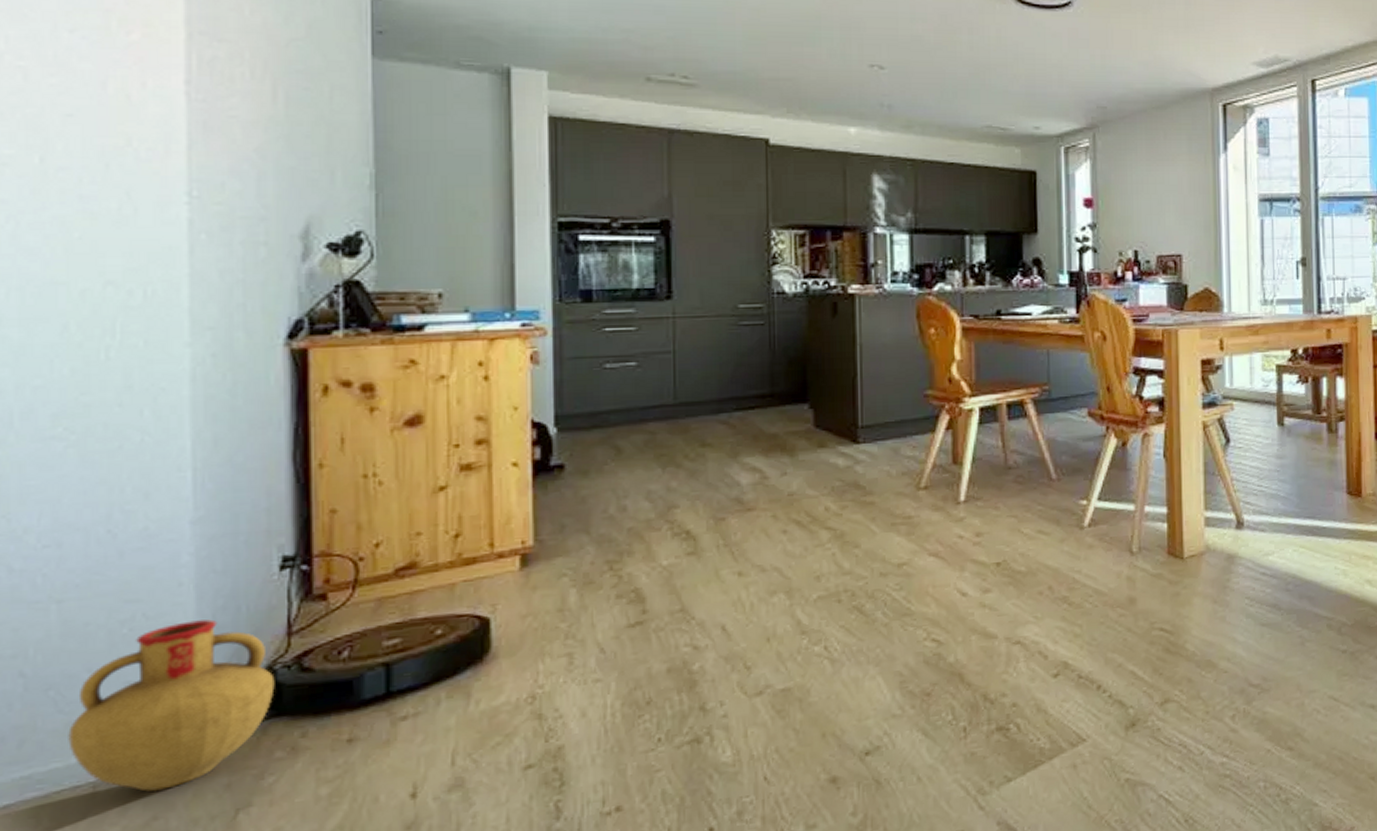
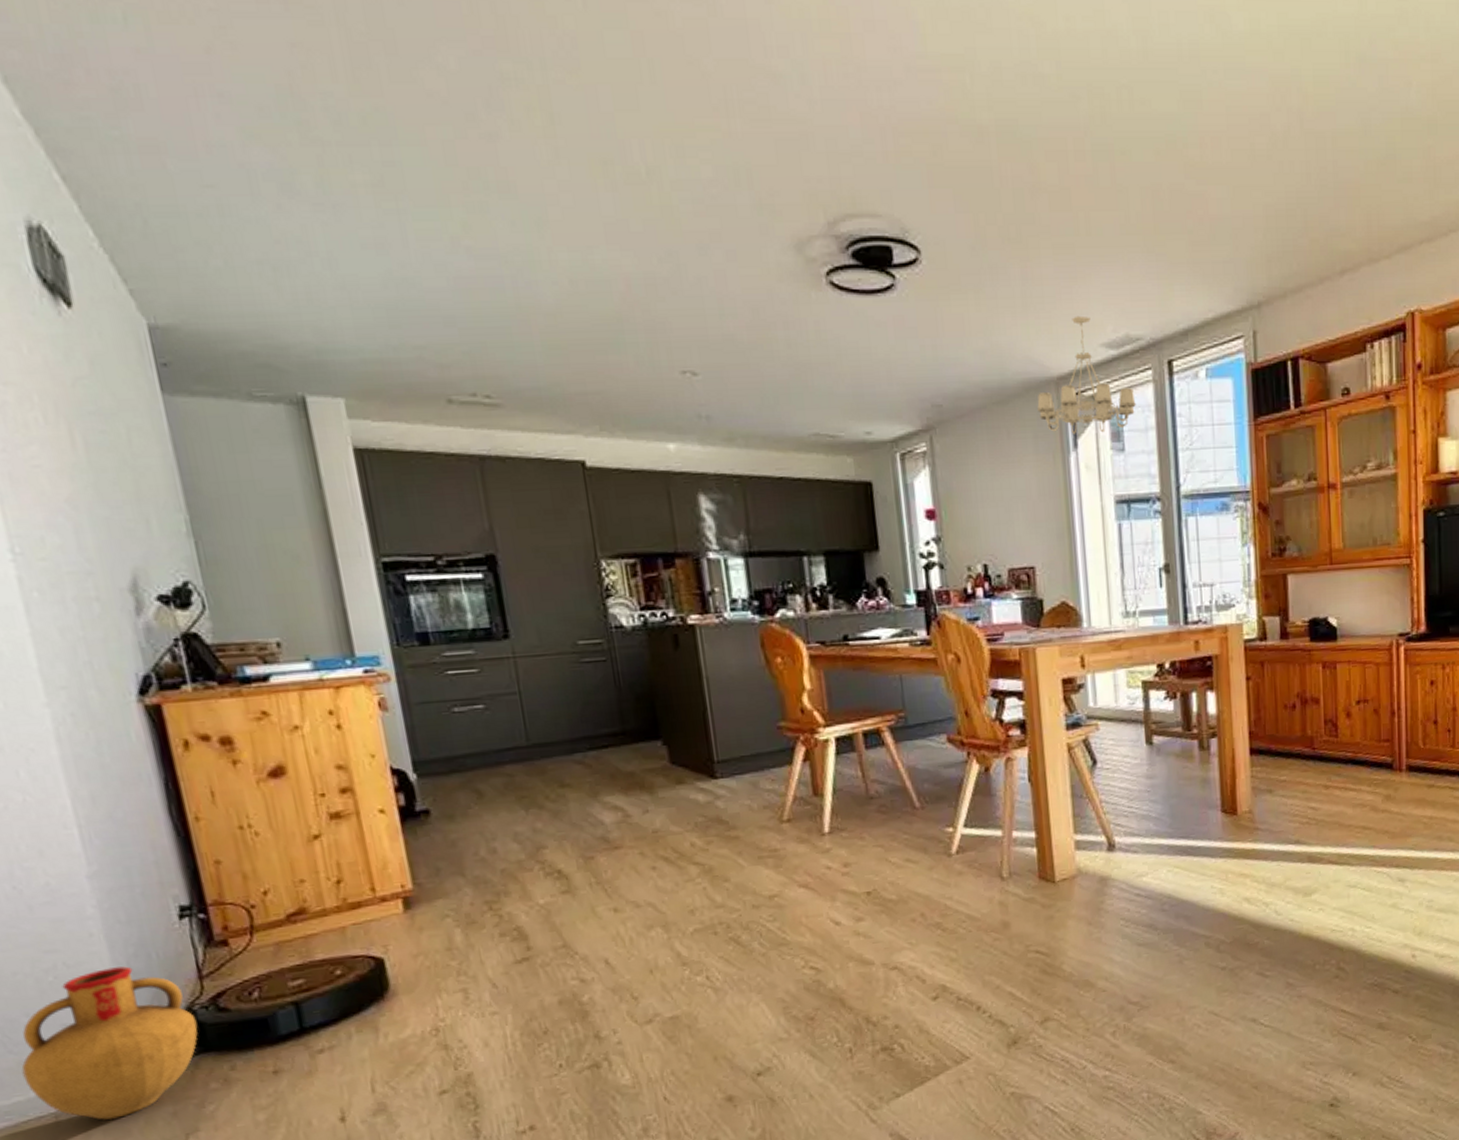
chandelier: none [1193,37,1281,139] -> present [1037,315,1136,434]

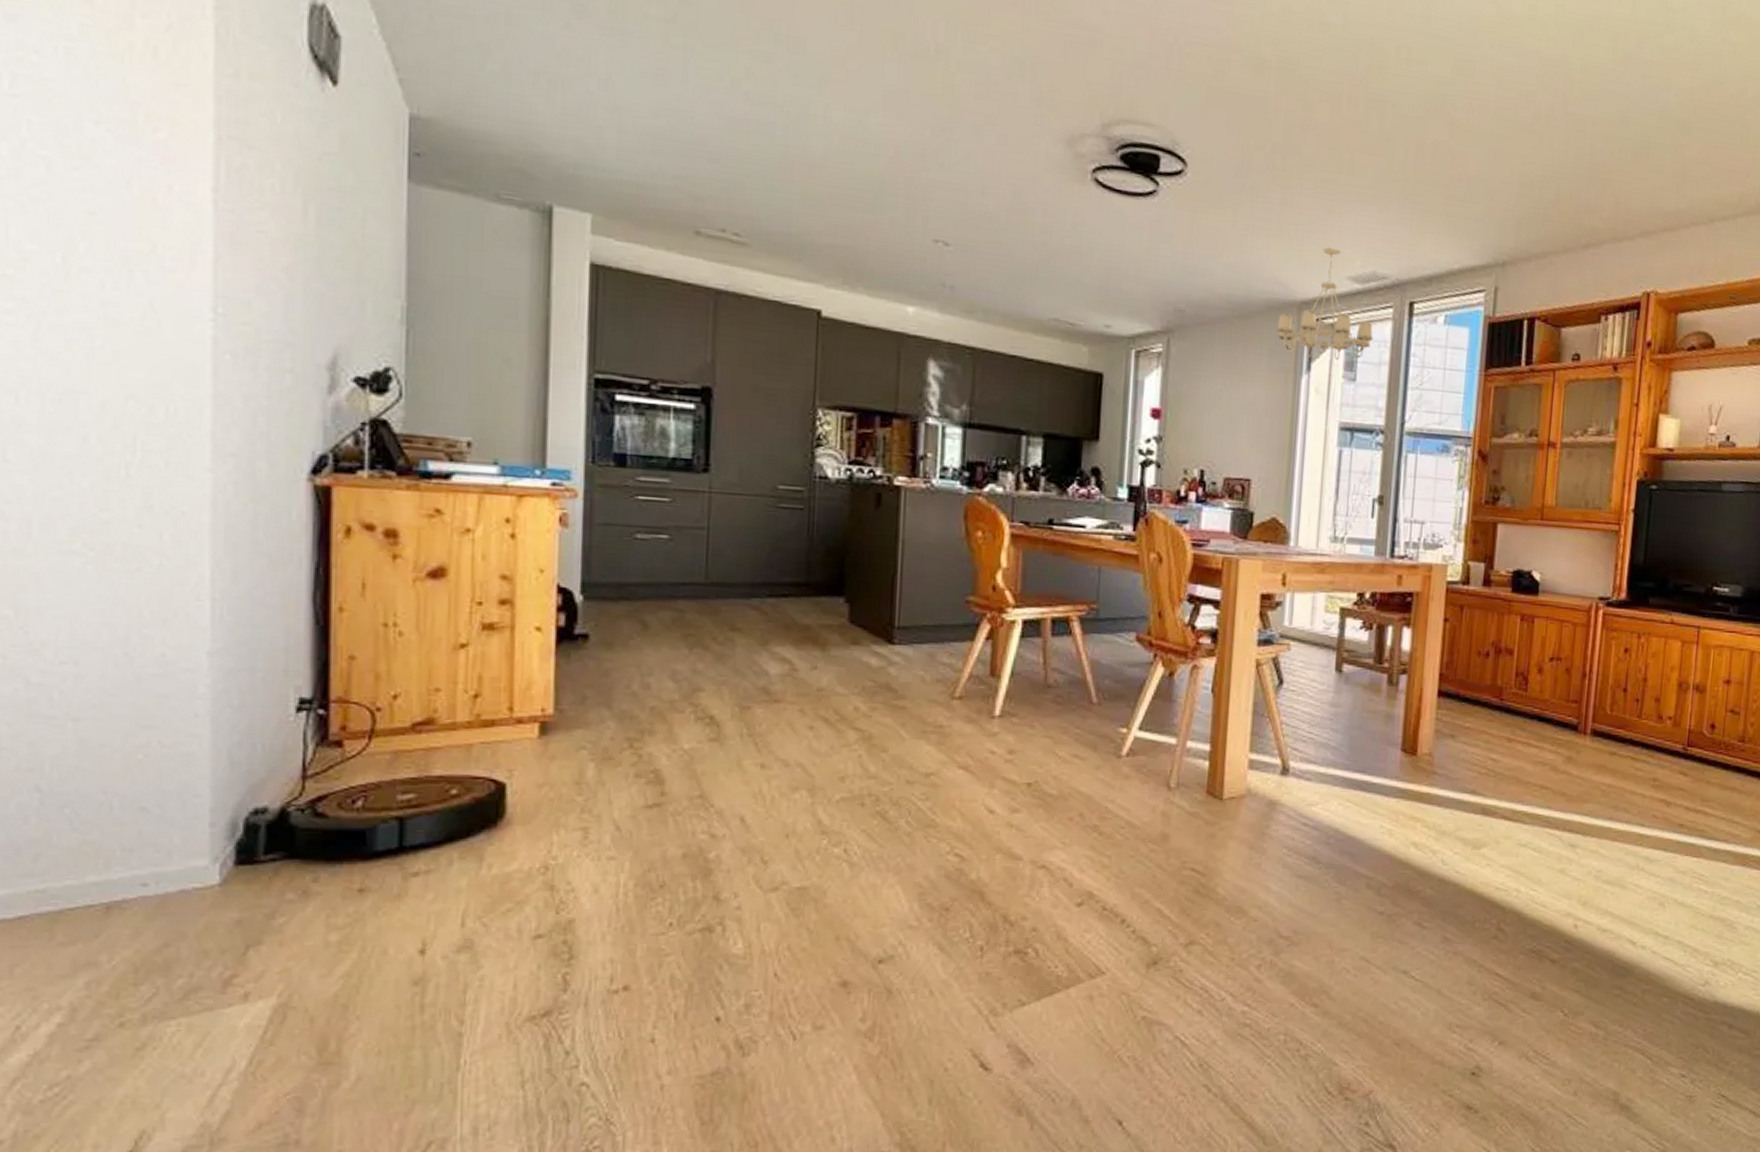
vase: present [21,966,198,1121] -> none [83,753,288,920]

